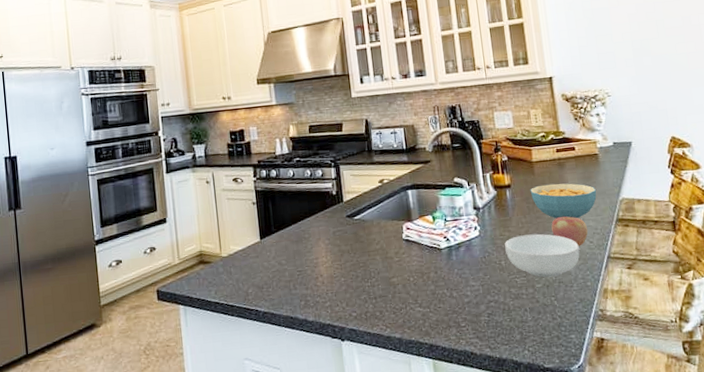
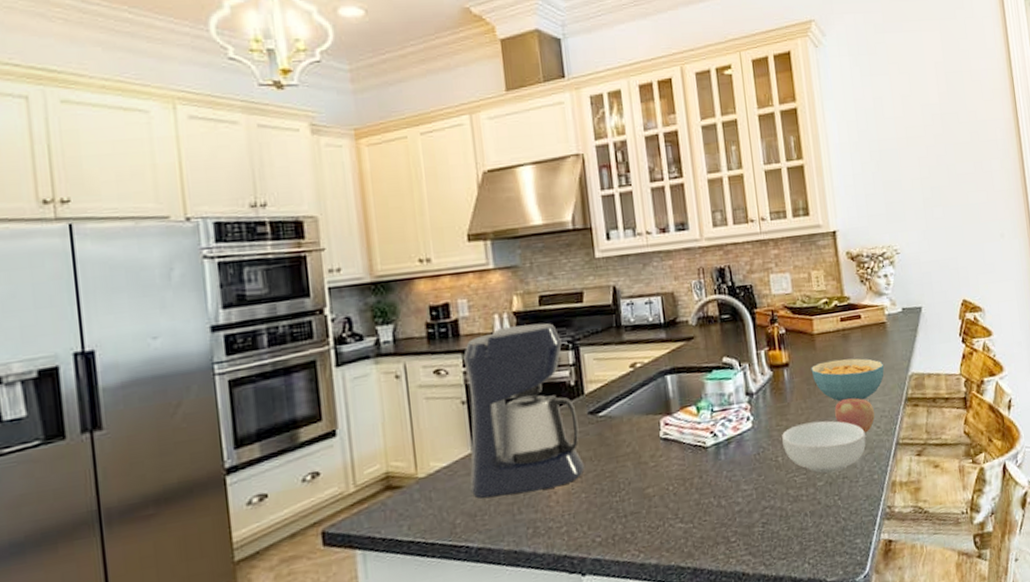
coffee maker: none [253,146,344,276] -> present [462,323,585,498]

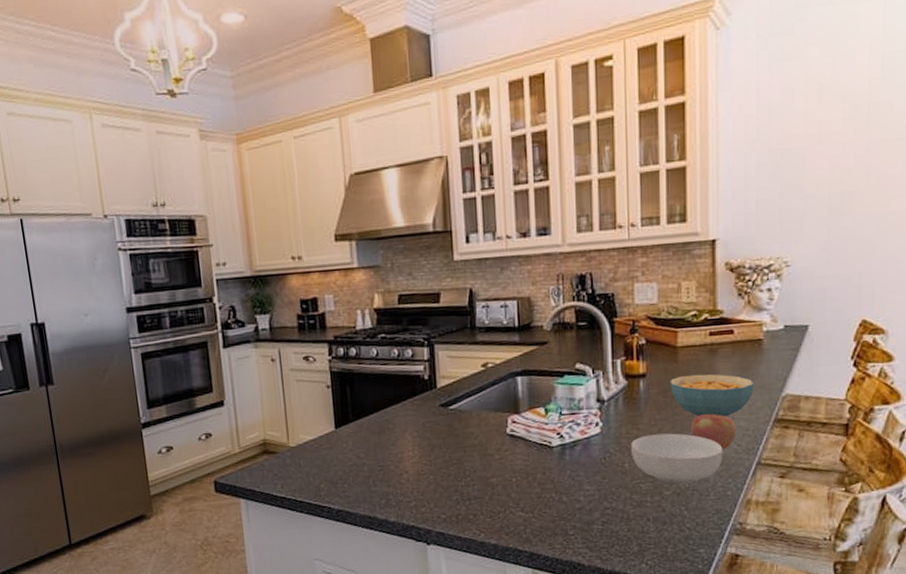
coffee maker: present [462,323,585,498] -> none [328,320,434,470]

